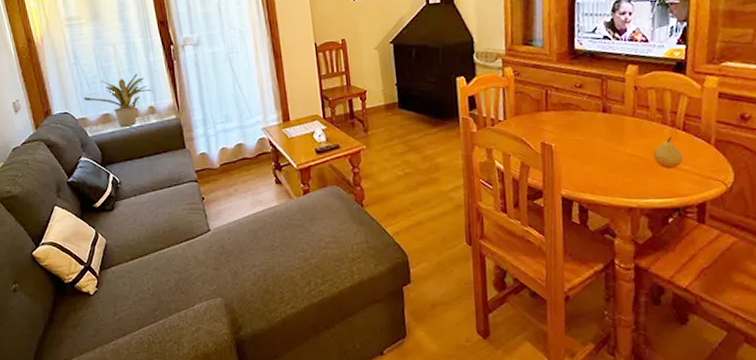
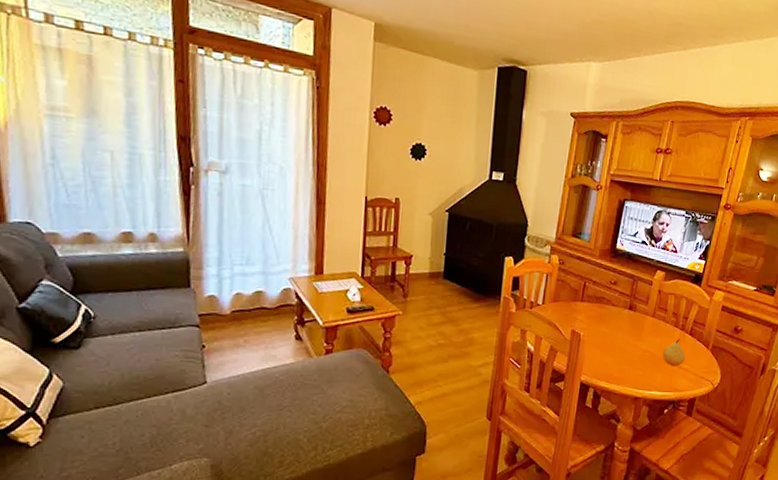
potted plant: present [83,74,154,128] -> none [57,192,158,254]

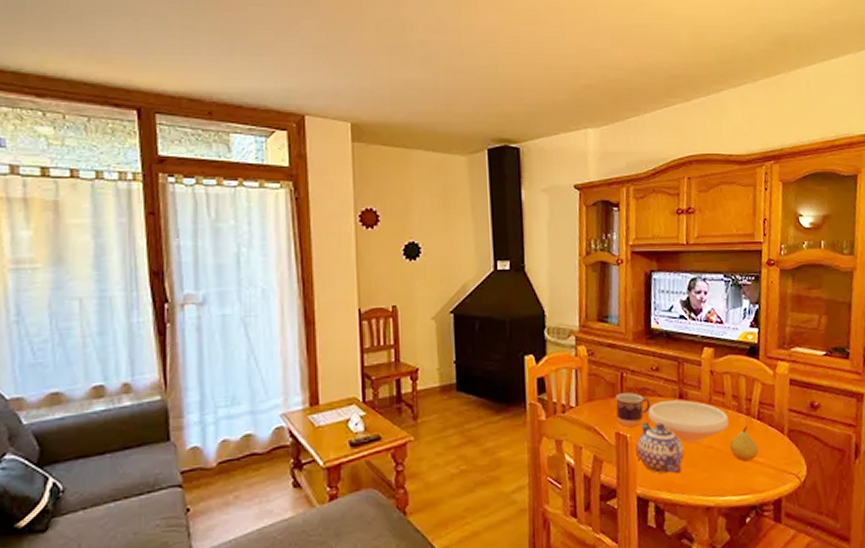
cup: none [575,299,605,328] -> present [615,392,651,428]
teapot: none [586,324,626,369] -> present [636,422,684,474]
bowl: none [601,310,667,347] -> present [648,400,730,444]

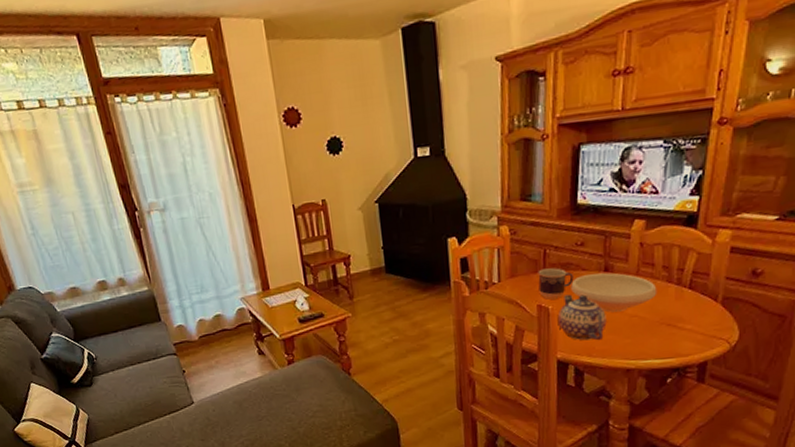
fruit: present [729,427,758,462] -> none [655,296,686,329]

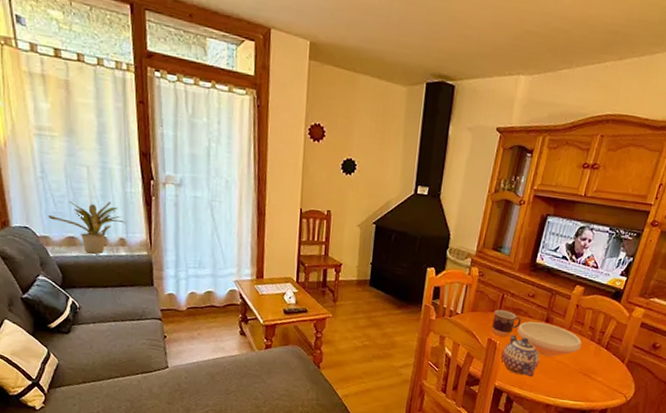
potted plant: none [47,243,121,302] -> present [48,201,126,255]

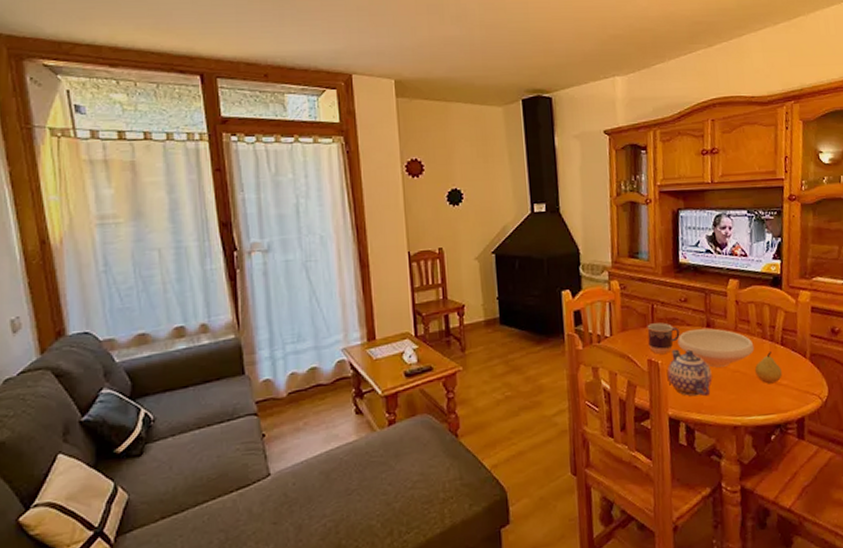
potted plant: present [48,201,126,255] -> none [112,284,208,352]
fruit: none [576,352,600,378] -> present [754,352,782,384]

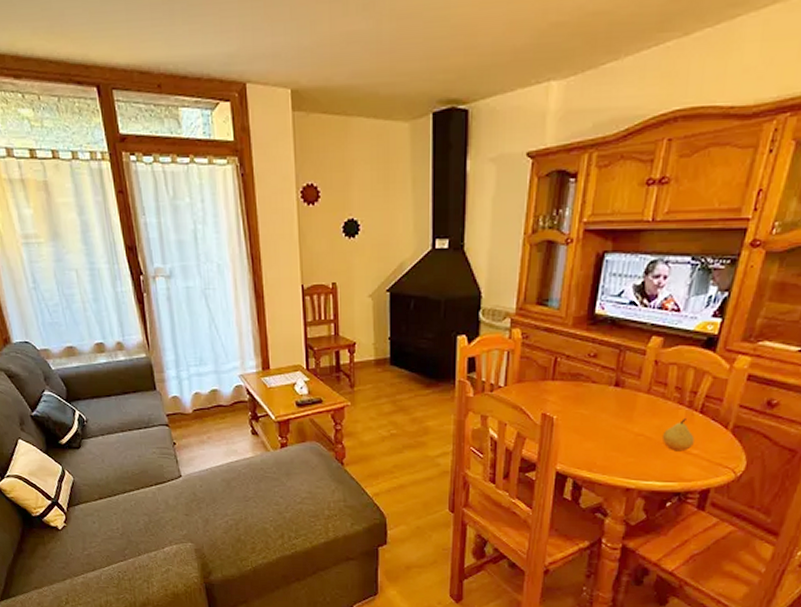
cup: present [647,322,680,355] -> none [545,377,583,410]
teapot: present [667,349,712,397] -> none [561,406,612,456]
bowl: present [678,328,755,369] -> none [578,388,667,430]

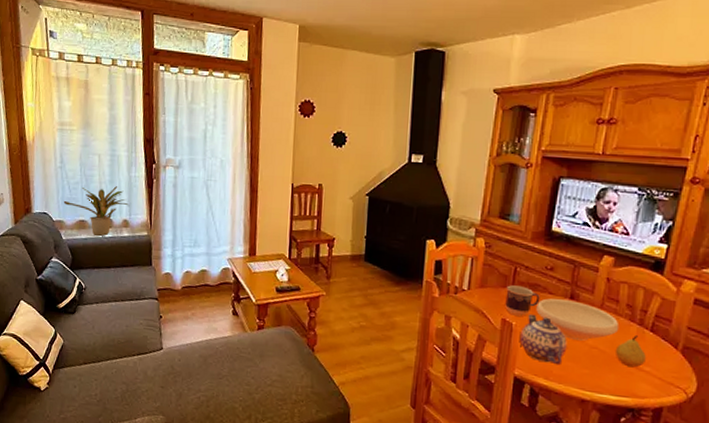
potted plant: none [45,305,121,363] -> present [63,186,130,237]
cup: none [545,377,583,410] -> present [505,285,540,317]
teapot: none [561,406,612,456] -> present [519,314,568,366]
bowl: none [578,388,667,430] -> present [536,298,620,342]

